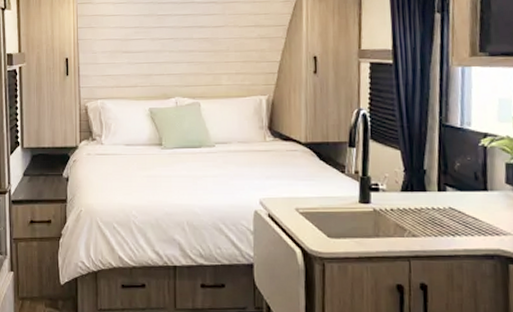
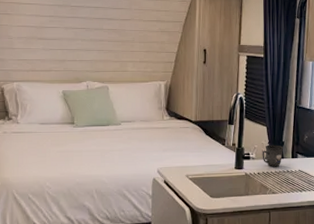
mug: none [395,174,426,203] -> present [262,145,284,167]

